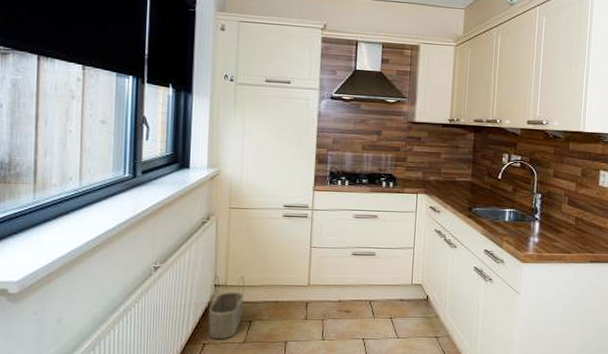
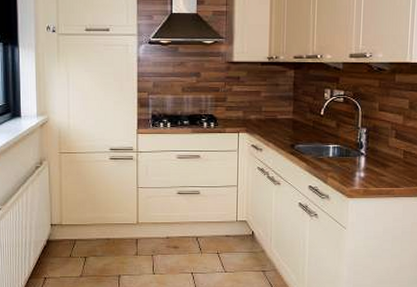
wicker basket: present [208,275,245,340] -> none [47,215,79,274]

